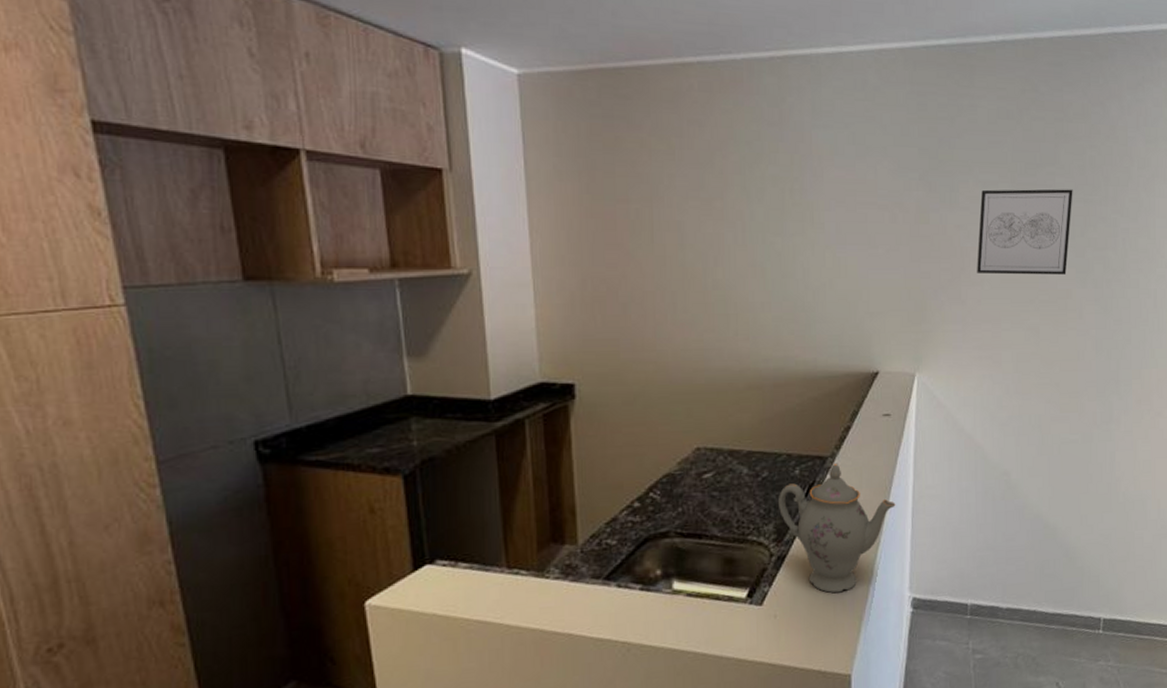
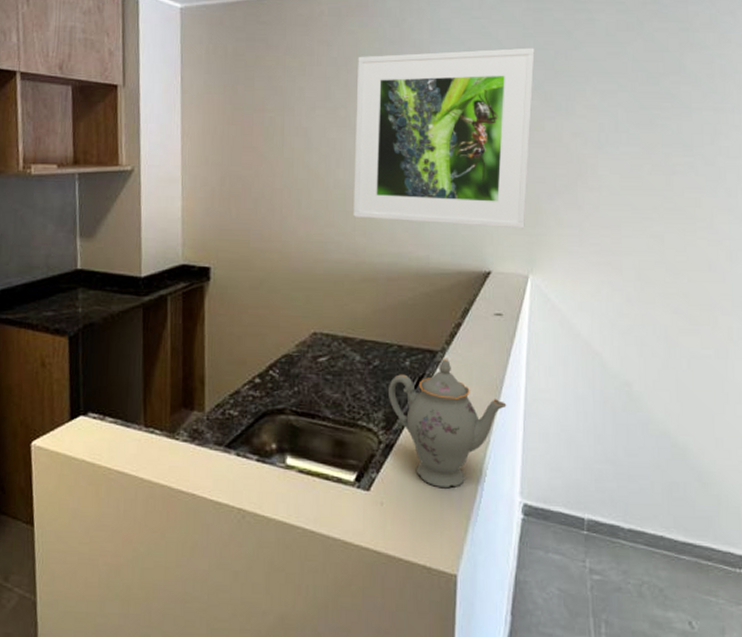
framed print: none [733,134,919,326] -> present [353,47,535,229]
wall art: present [977,189,1073,275] -> none [594,97,701,183]

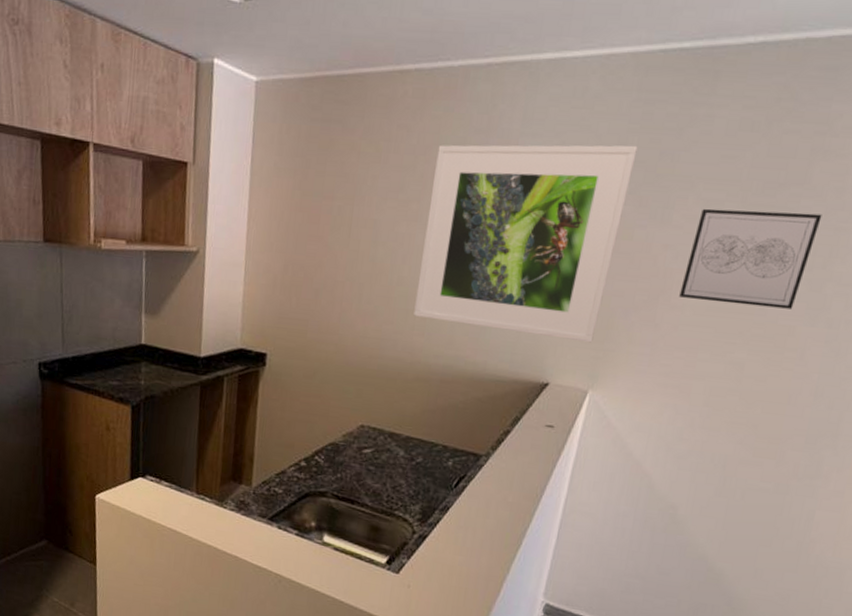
teapot: present [387,359,507,489] -> none [427,463,544,581]
wall art: none [594,97,701,183] -> present [679,208,822,309]

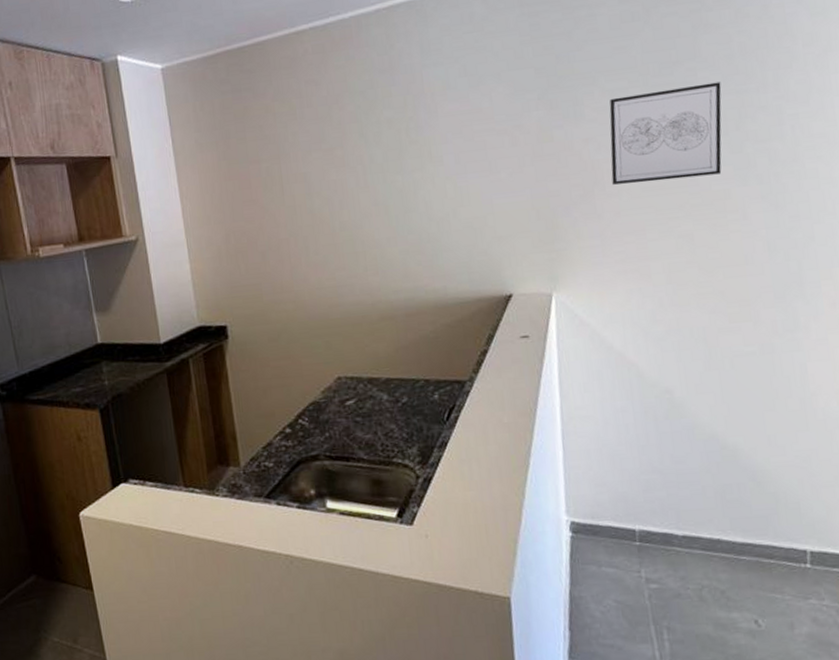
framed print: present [413,144,638,343] -> none [348,55,543,257]

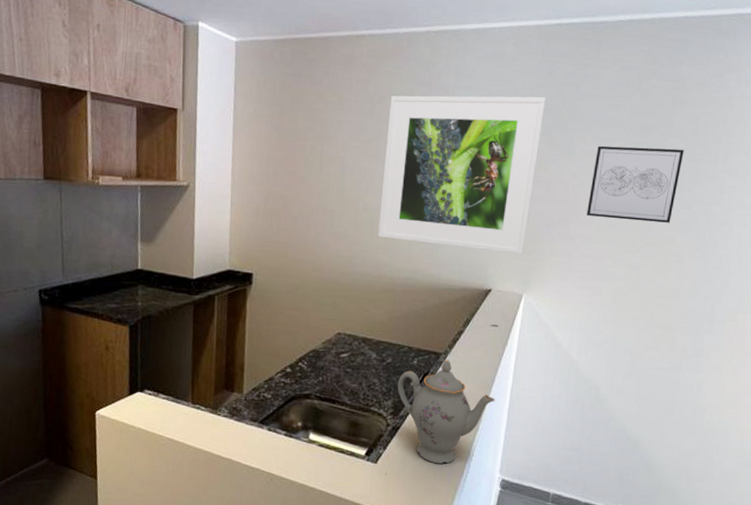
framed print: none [348,55,543,257] -> present [378,95,546,255]
teapot: none [419,387,543,515] -> present [397,360,495,465]

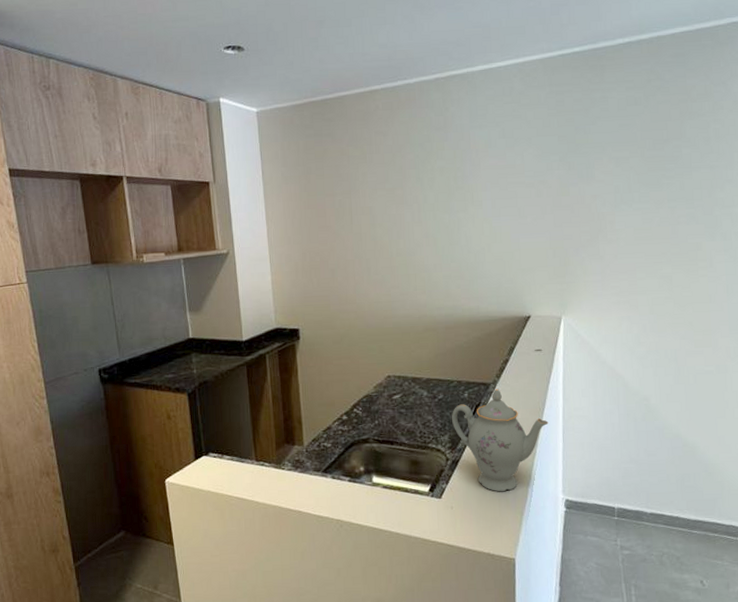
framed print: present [378,95,546,255] -> none [410,125,559,279]
wall art: present [586,145,684,223] -> none [612,158,700,233]

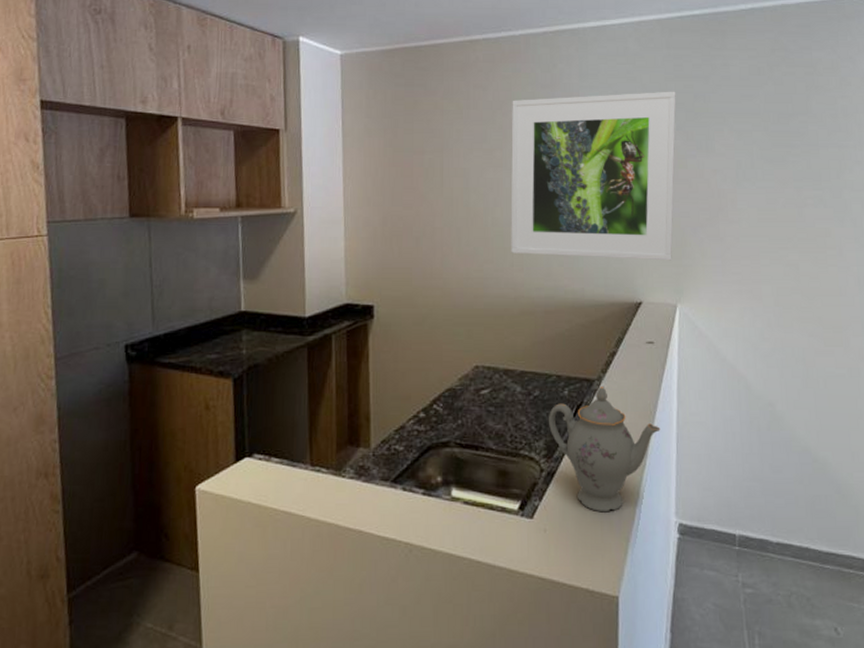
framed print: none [410,125,559,279] -> present [510,91,676,261]

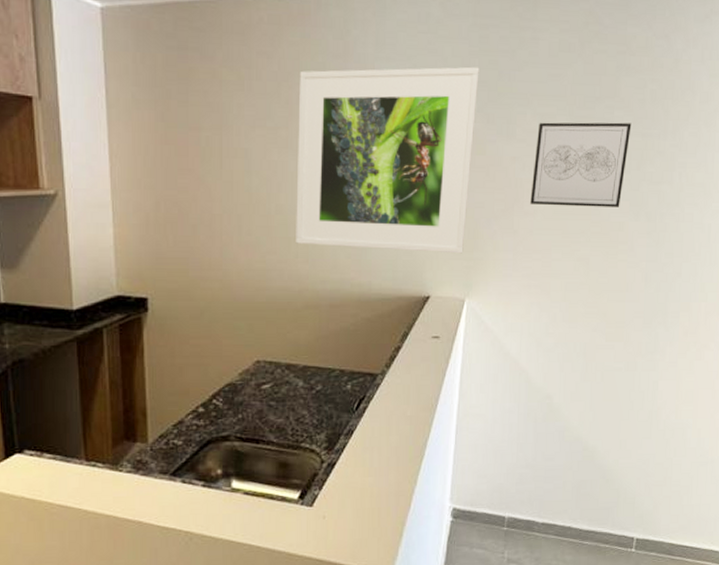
teapot: present [548,387,661,513] -> none [330,381,441,500]
wall art: none [734,135,827,214] -> present [530,122,632,207]

